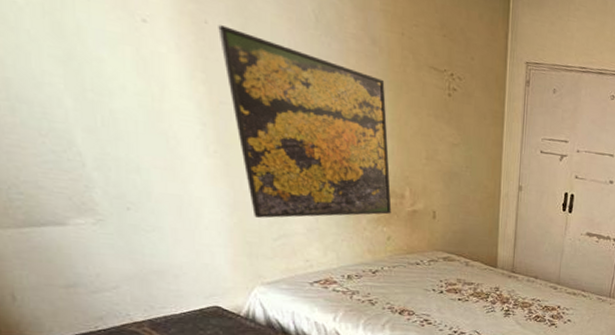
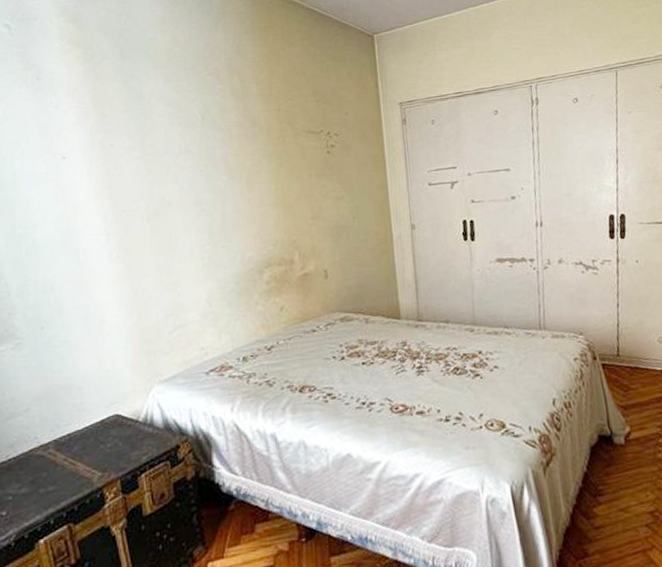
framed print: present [218,25,392,218] -> none [122,144,282,313]

